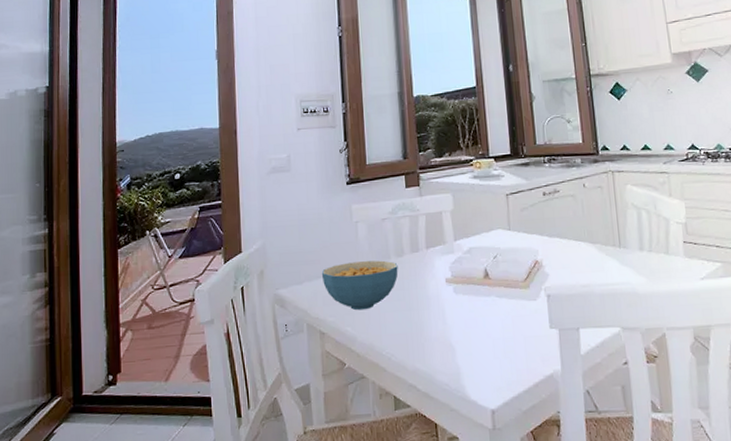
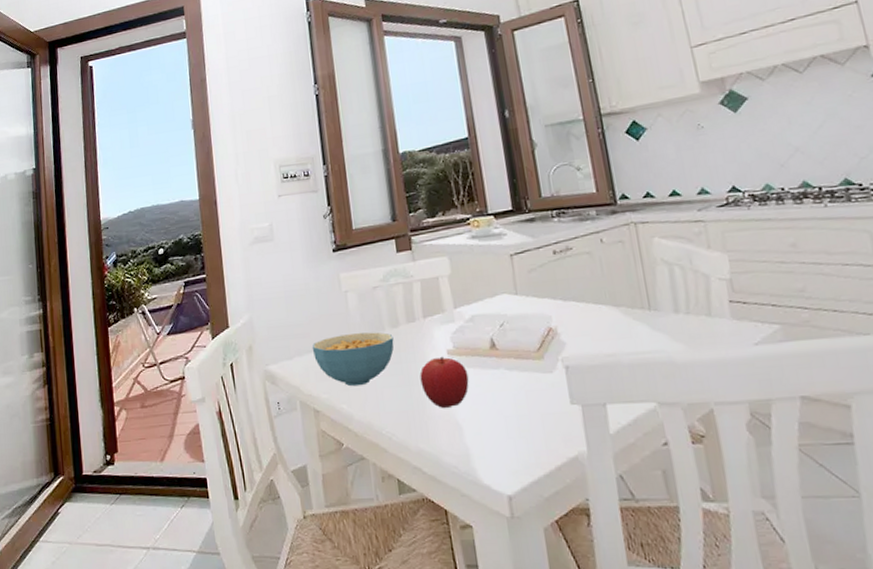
fruit: none [420,284,464,331] -> present [419,356,469,408]

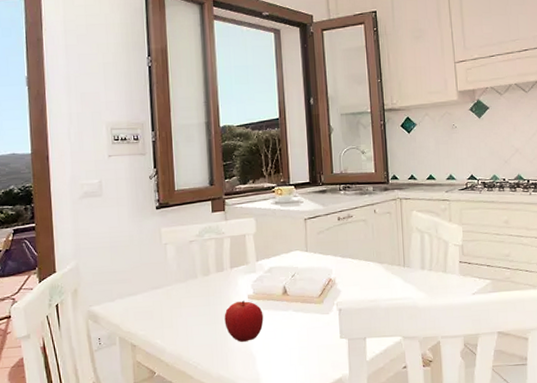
cereal bowl: present [312,332,394,387] -> none [132,279,205,325]

